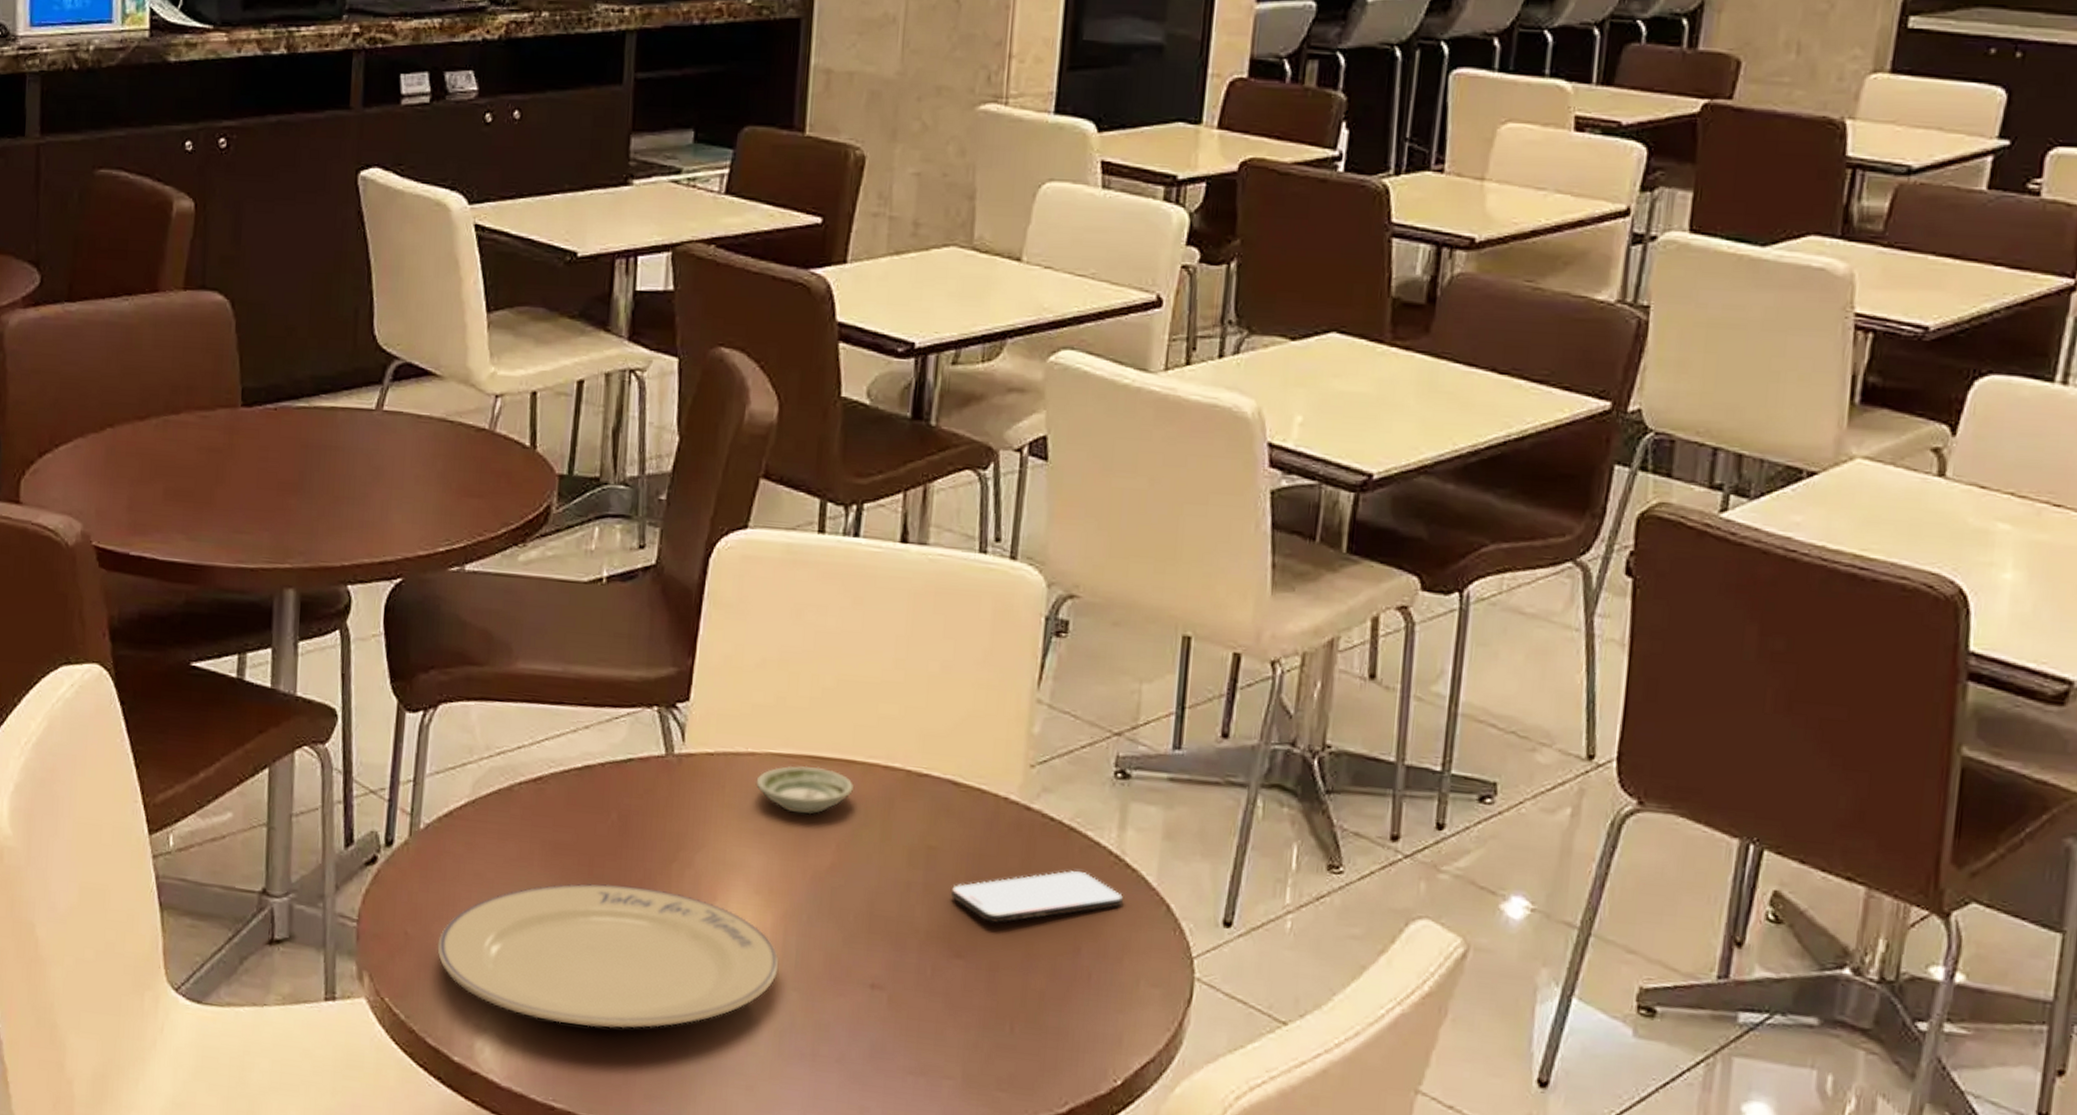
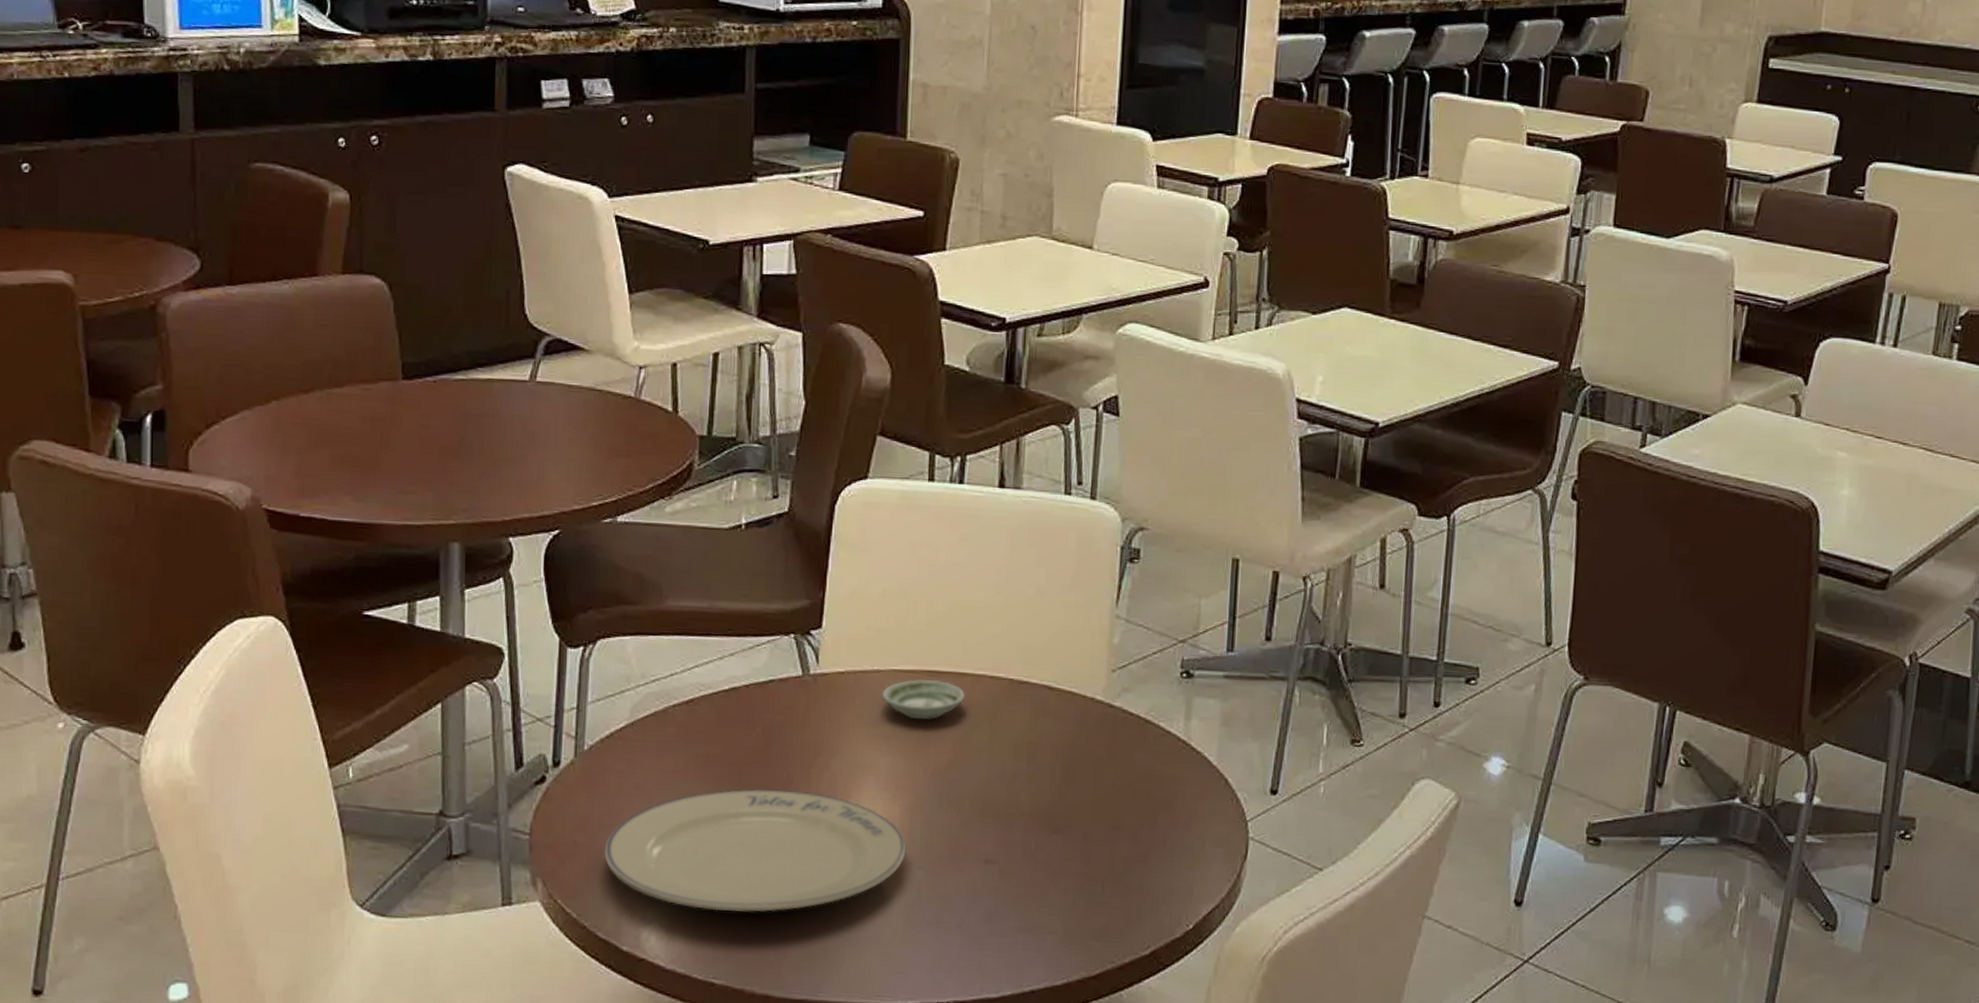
smartphone: present [950,871,1123,924] -> none [1049,756,1190,803]

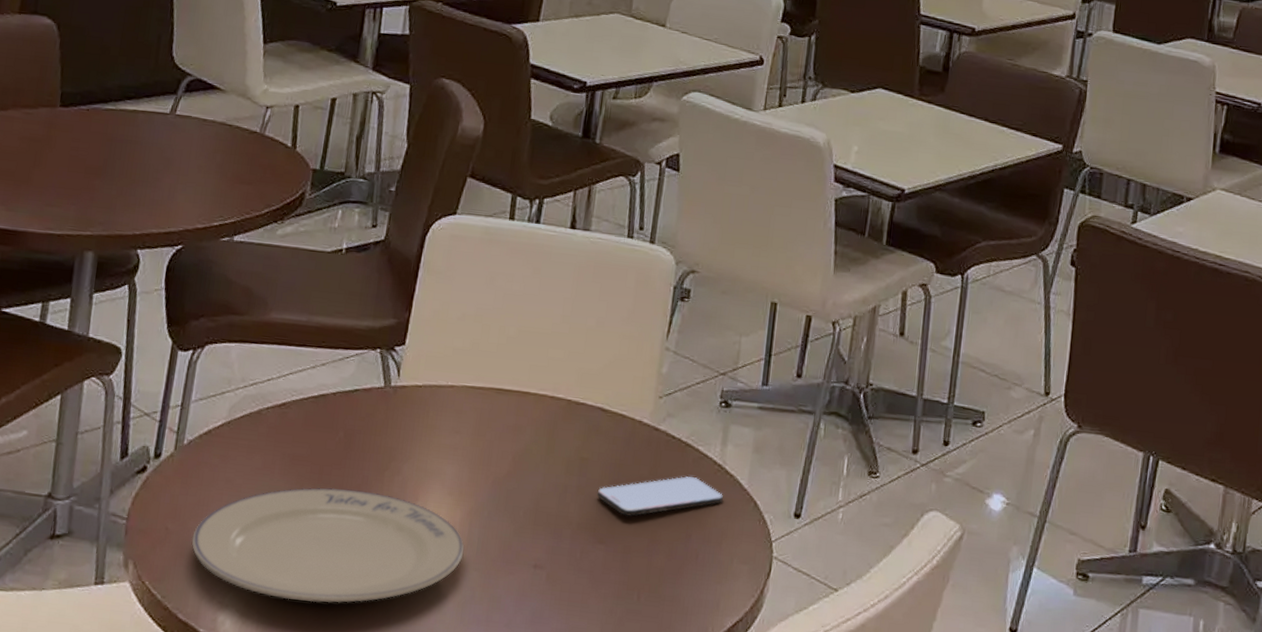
saucer: present [881,679,965,720] -> none [453,395,528,434]
smartphone: none [1049,756,1190,803] -> present [596,476,723,517]

